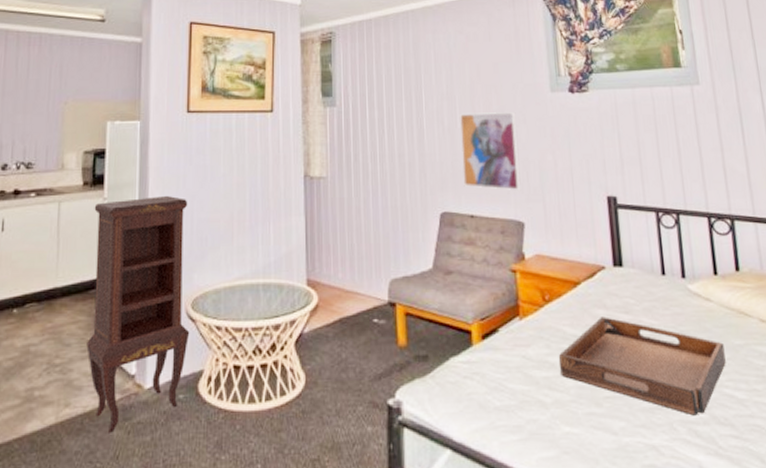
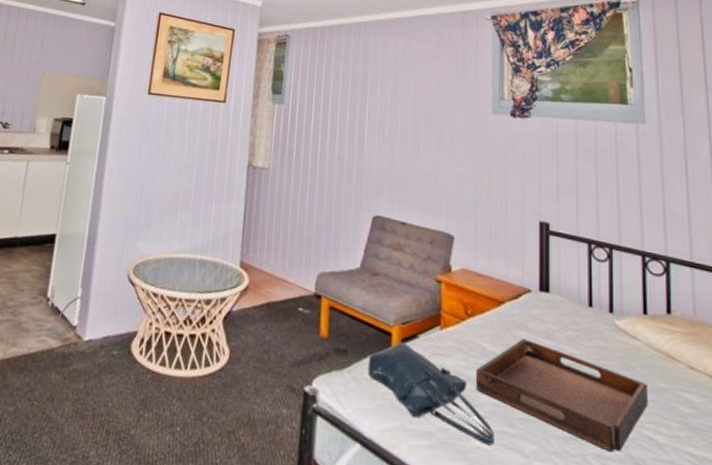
cabinet: present [86,196,190,433] -> none [37,166,140,376]
tote bag: none [450,338,583,429] -> present [367,341,494,446]
wall art: present [459,112,521,191] -> none [398,124,456,205]

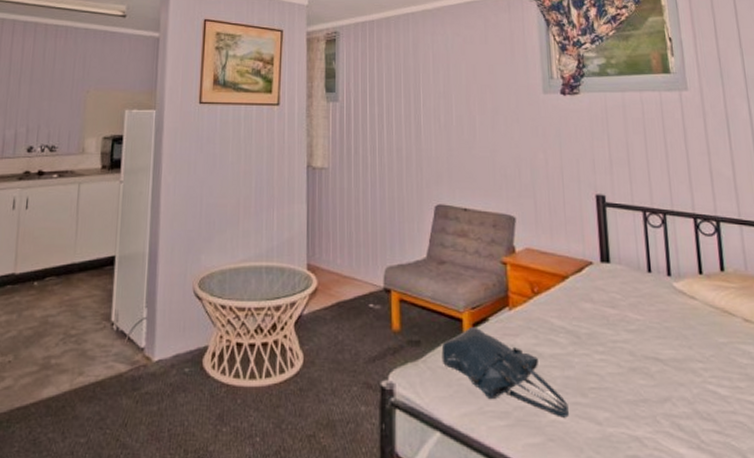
serving tray: present [476,338,648,452] -> none [547,310,710,410]

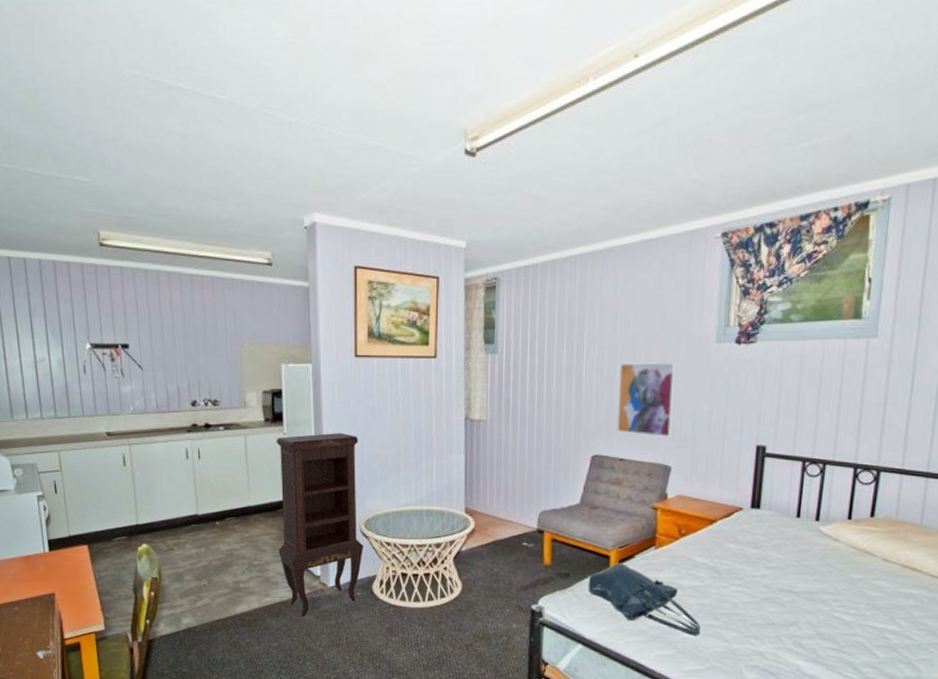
cabinet: none [100,181,198,402] -> present [276,433,364,617]
wall art: none [455,111,513,187] -> present [616,362,677,438]

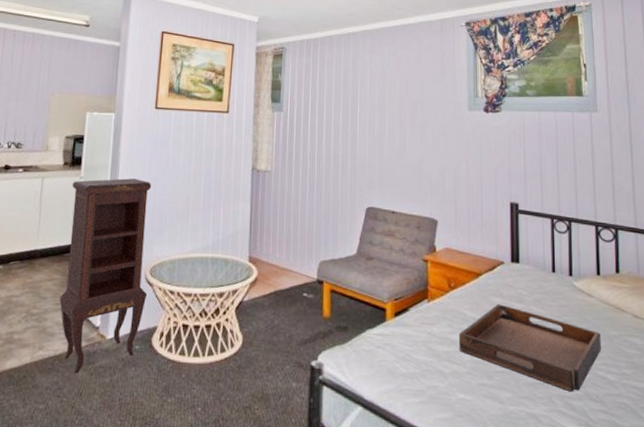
tote bag: present [588,562,700,636] -> none [366,315,476,397]
wall art: present [616,362,677,438] -> none [387,124,437,193]
serving tray: none [686,550,843,632] -> present [459,304,601,392]

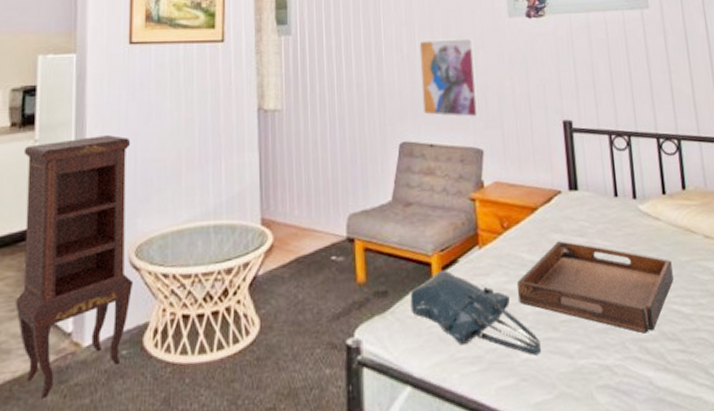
tote bag: none [366,315,476,397] -> present [410,269,541,355]
wall art: none [387,124,437,193] -> present [418,38,480,119]

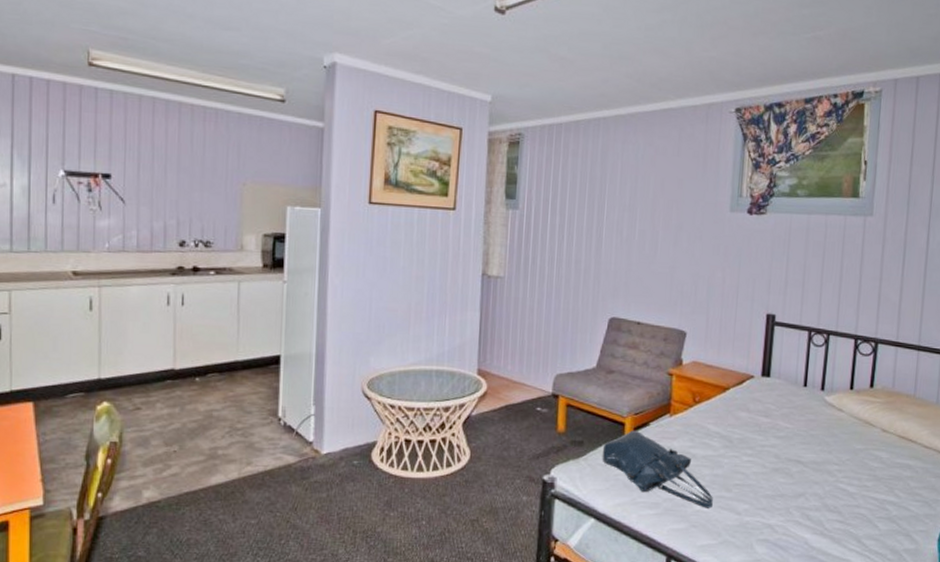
cabinet: present [15,135,134,399] -> none [267,283,367,489]
wall art: present [418,38,480,119] -> none [634,226,694,303]
serving tray: present [518,241,674,334] -> none [699,418,846,503]

